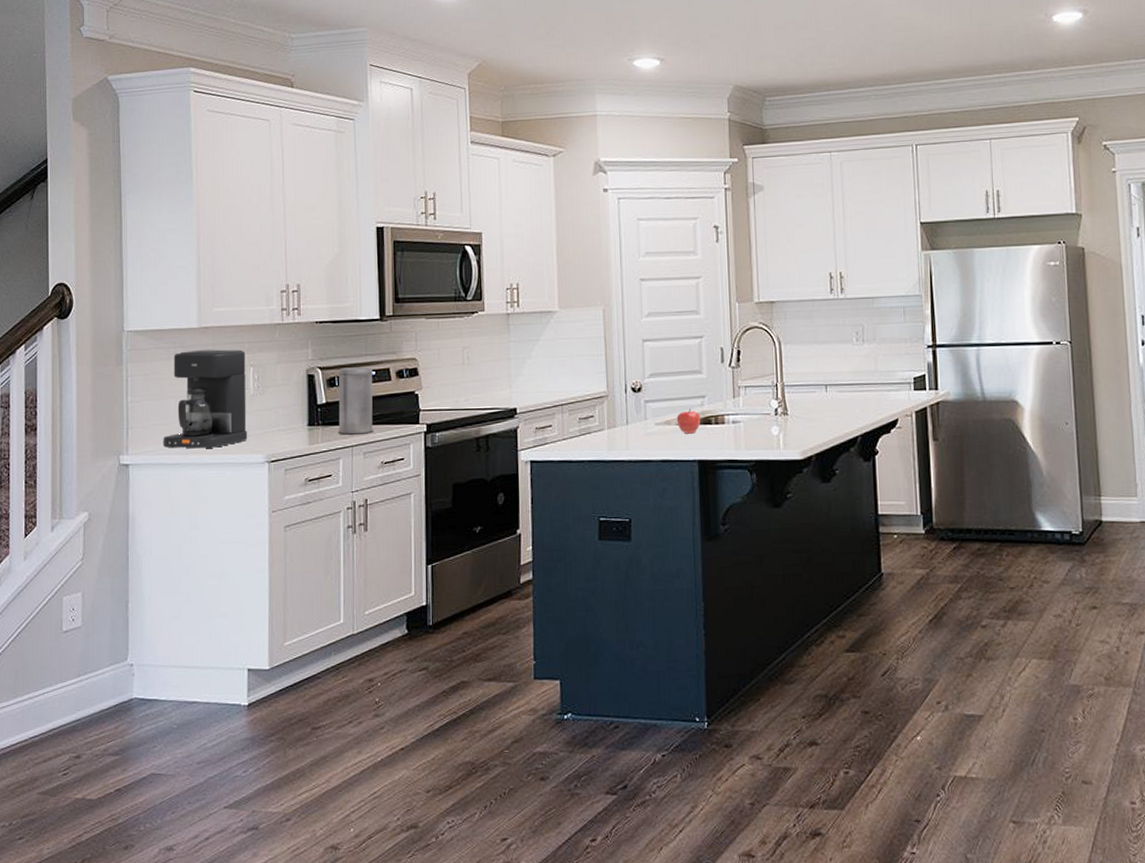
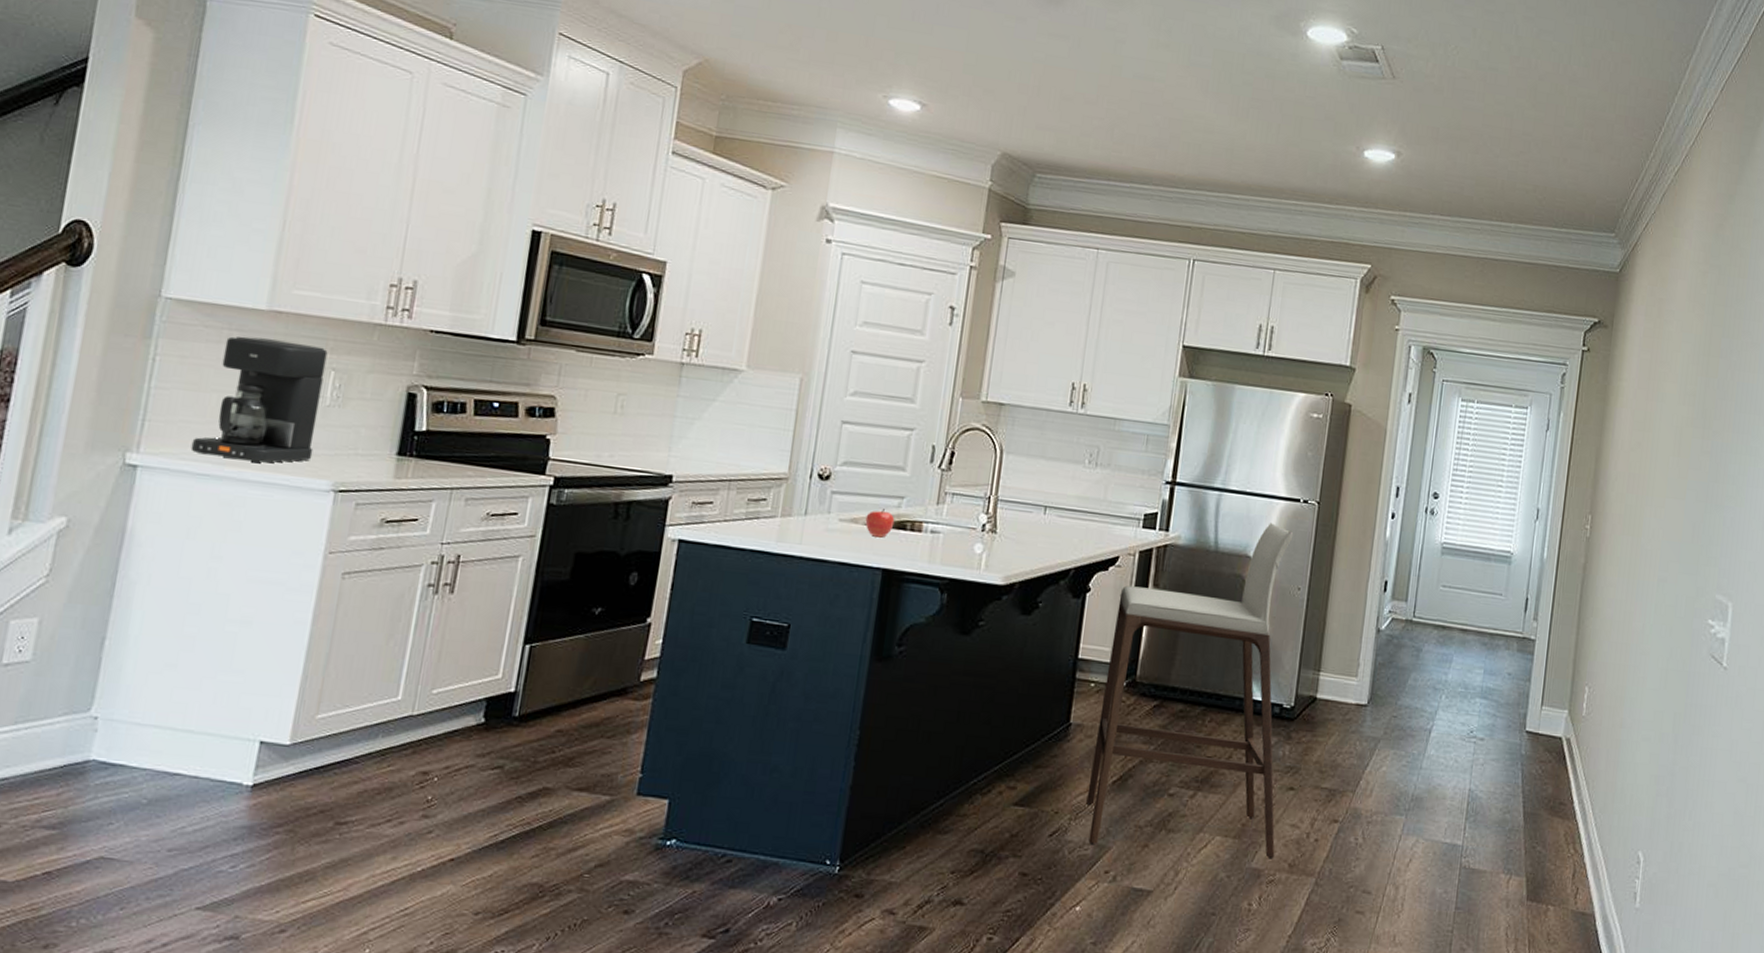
canister: present [338,367,373,435] -> none [435,391,496,477]
bar stool: none [905,367,1090,680] -> present [1086,523,1294,859]

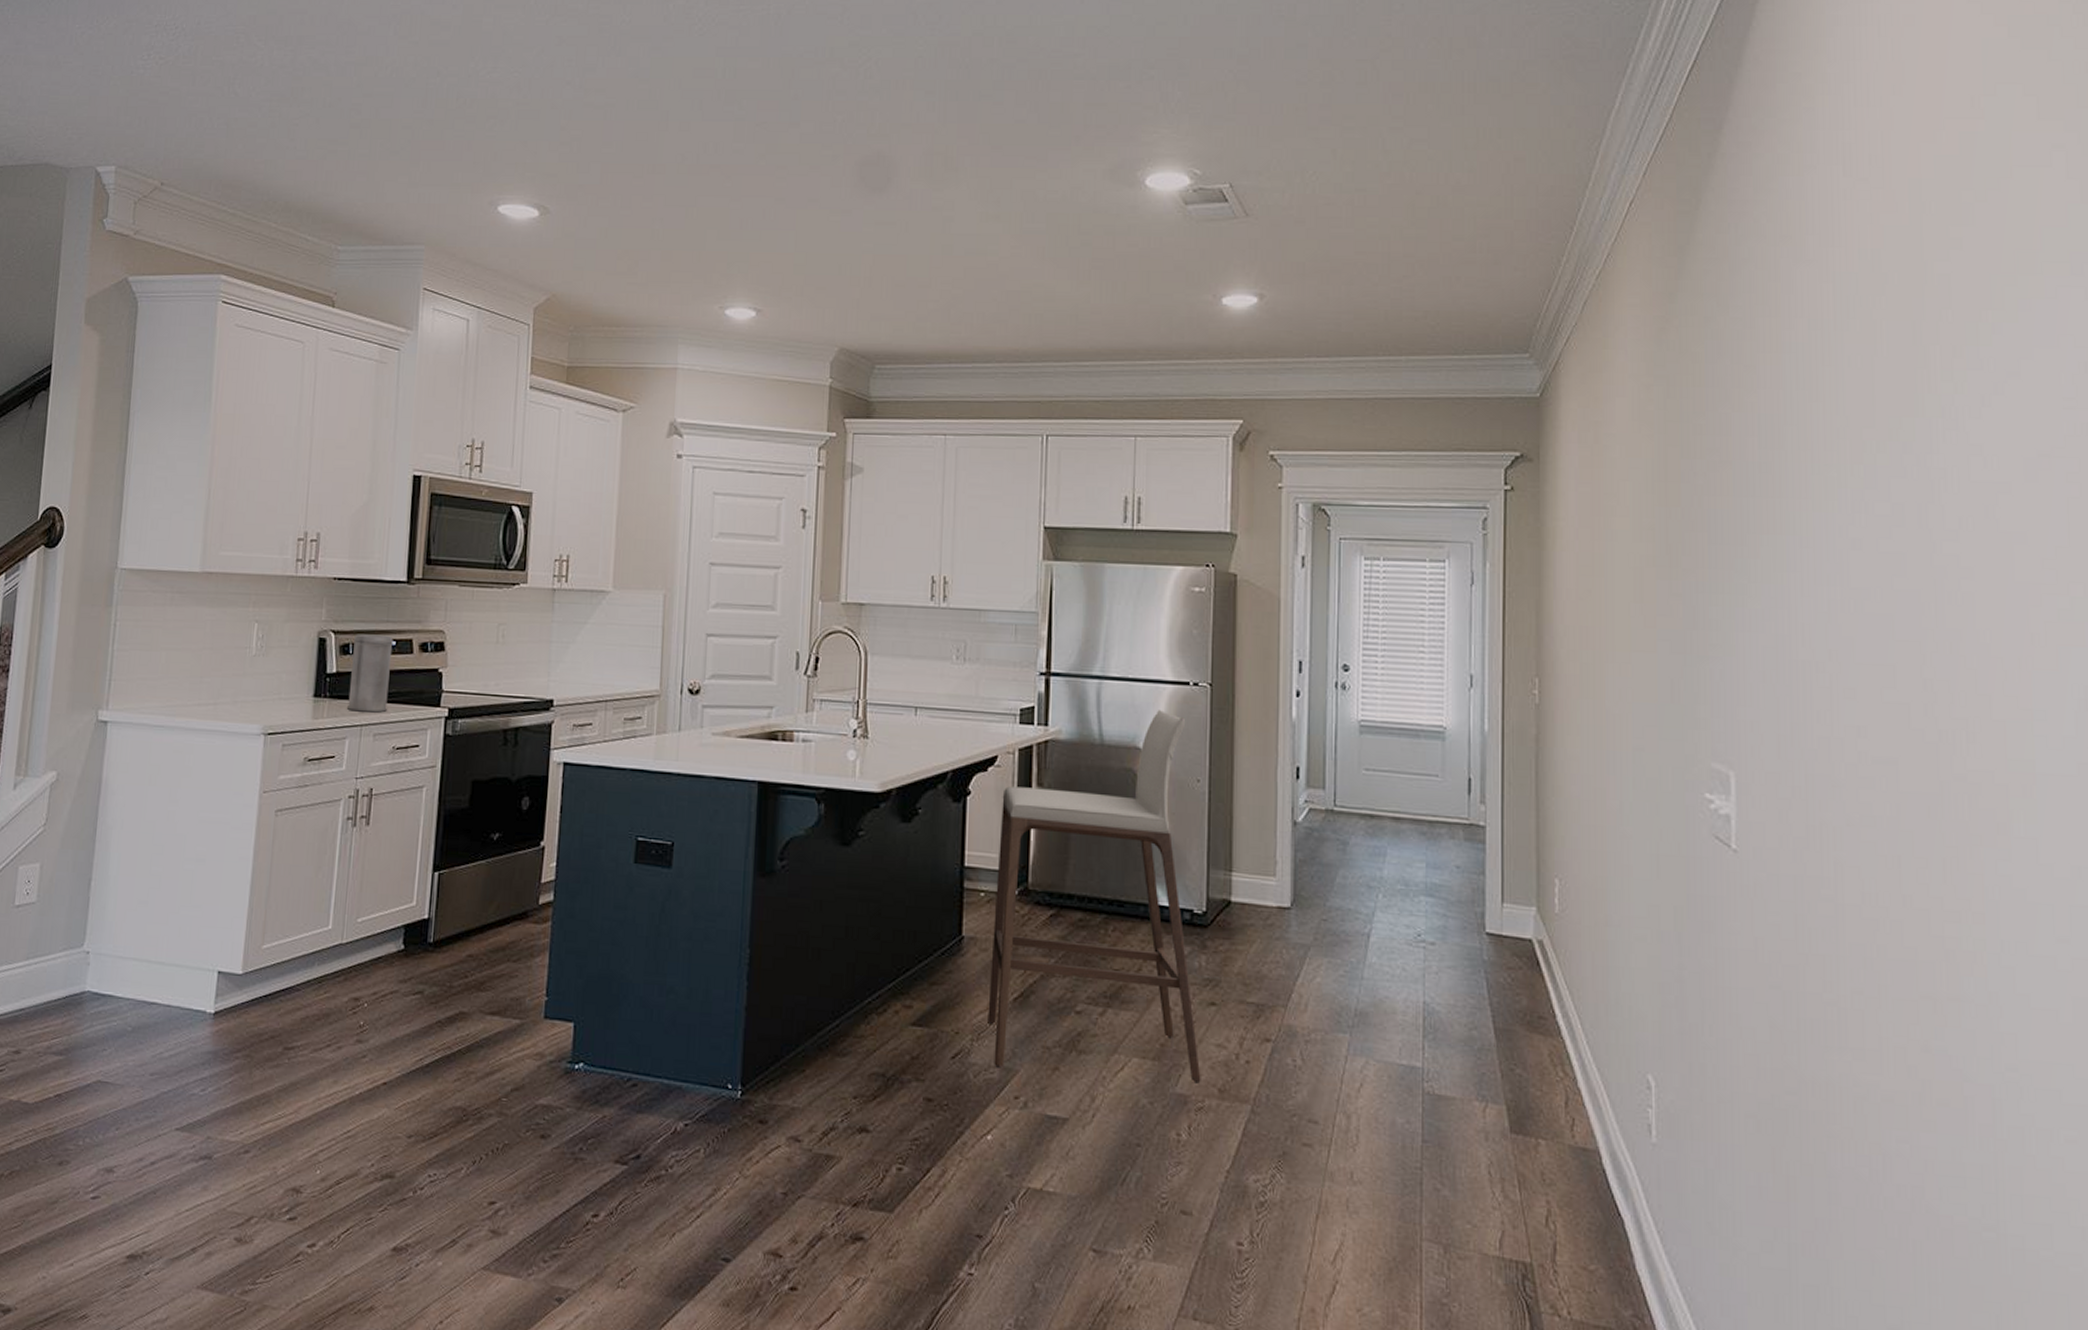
coffee maker: present [192,336,328,463] -> none [149,597,251,712]
canister: none [435,391,496,477] -> present [346,634,393,713]
fruit: present [865,509,895,538] -> none [737,720,766,750]

